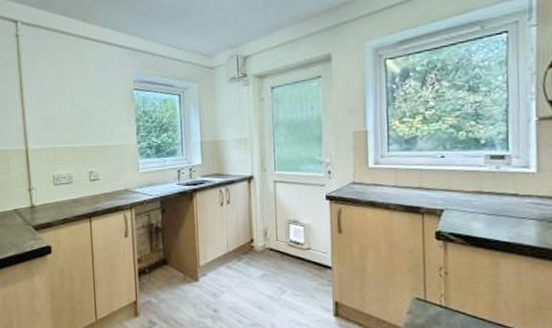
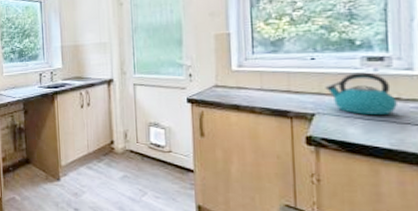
kettle: none [453,169,515,211] -> present [325,72,397,116]

